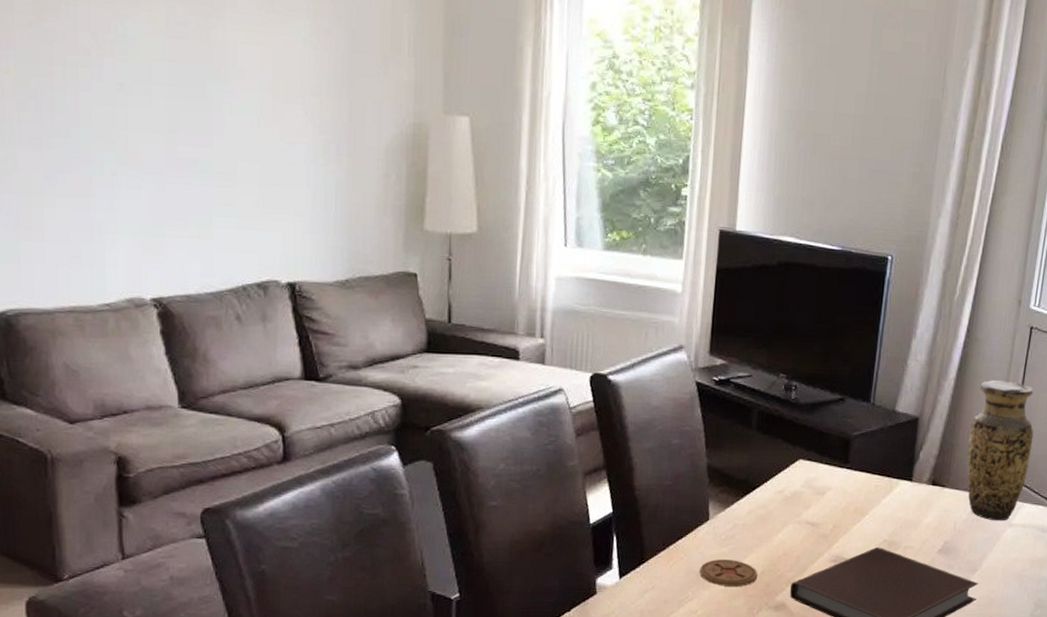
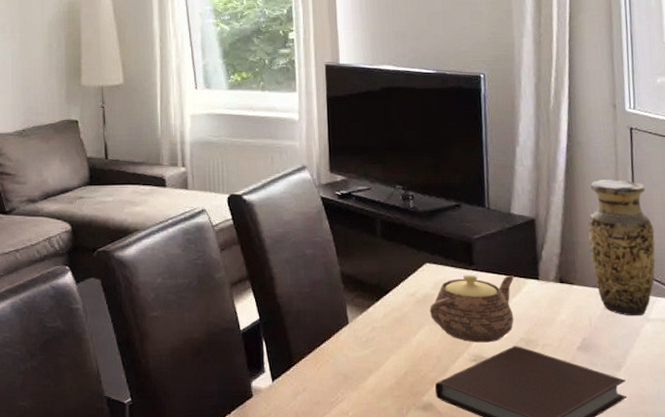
coaster: present [700,560,758,586] -> none [346,361,402,387]
teapot: none [796,472,889,544] -> present [430,274,515,343]

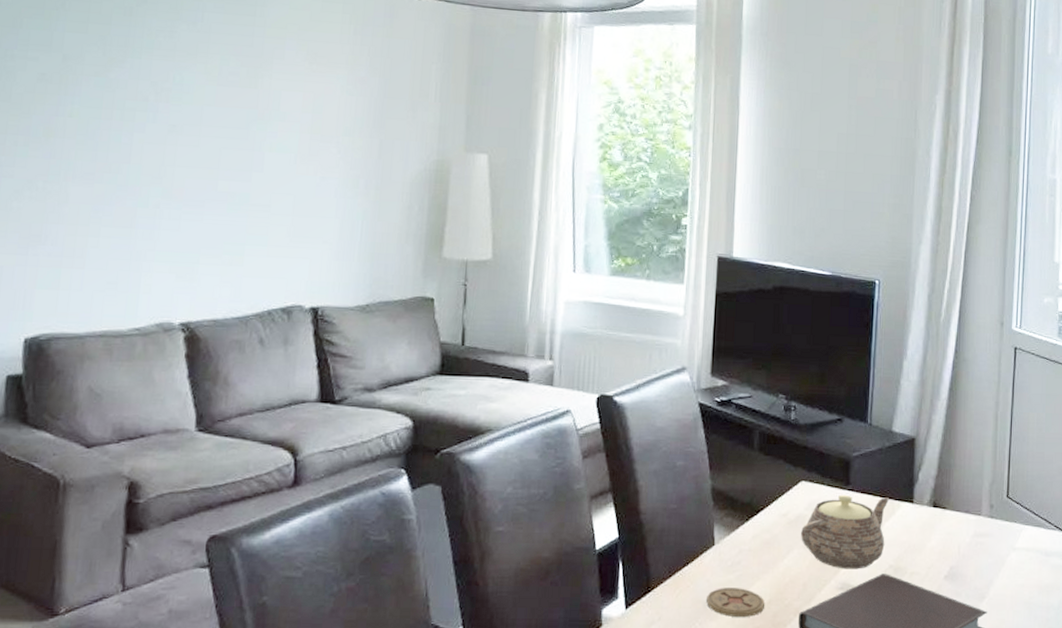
coaster: none [346,361,402,387] -> present [706,588,765,617]
vase: present [588,179,655,316] -> none [965,400,1028,545]

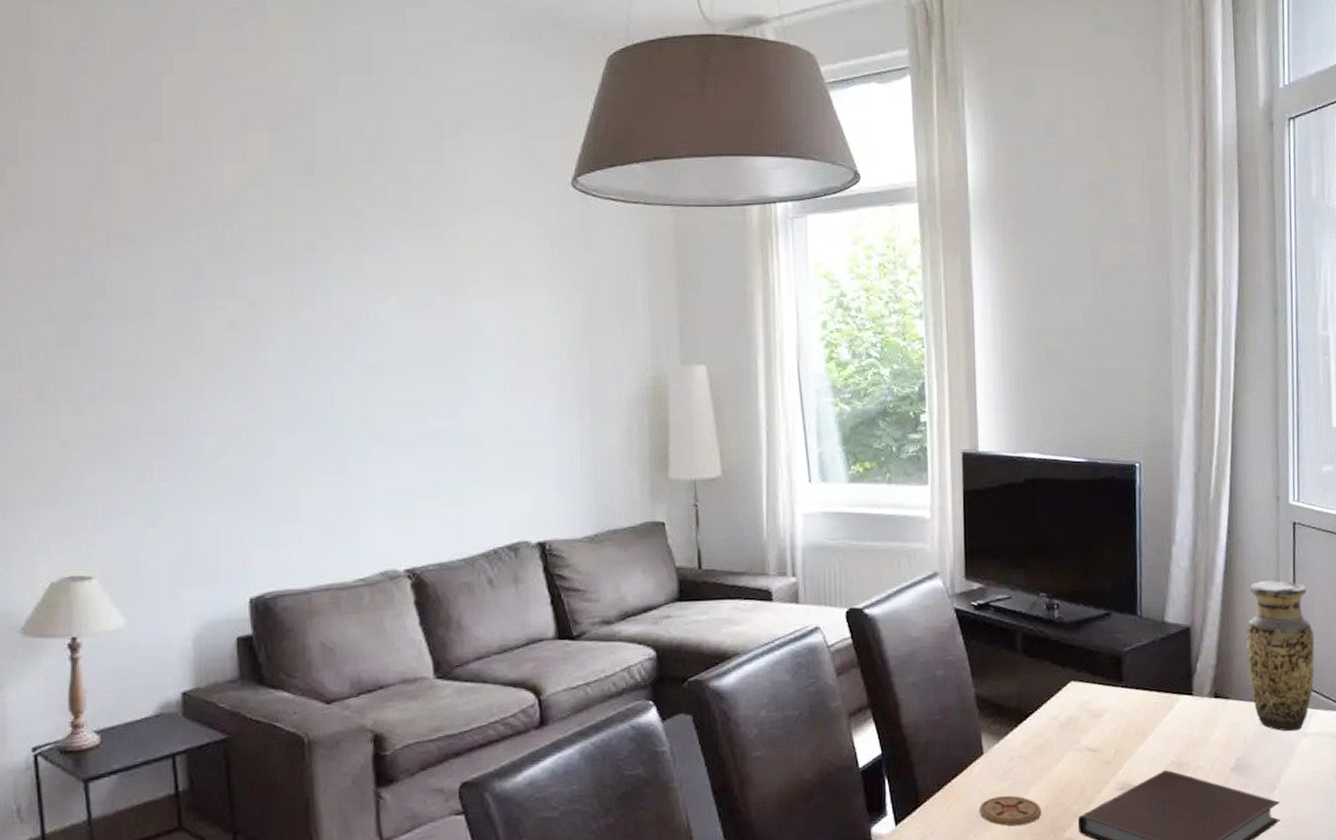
teapot: present [801,494,890,569] -> none [1074,691,1167,769]
vase: none [965,400,1028,545] -> present [1245,580,1315,732]

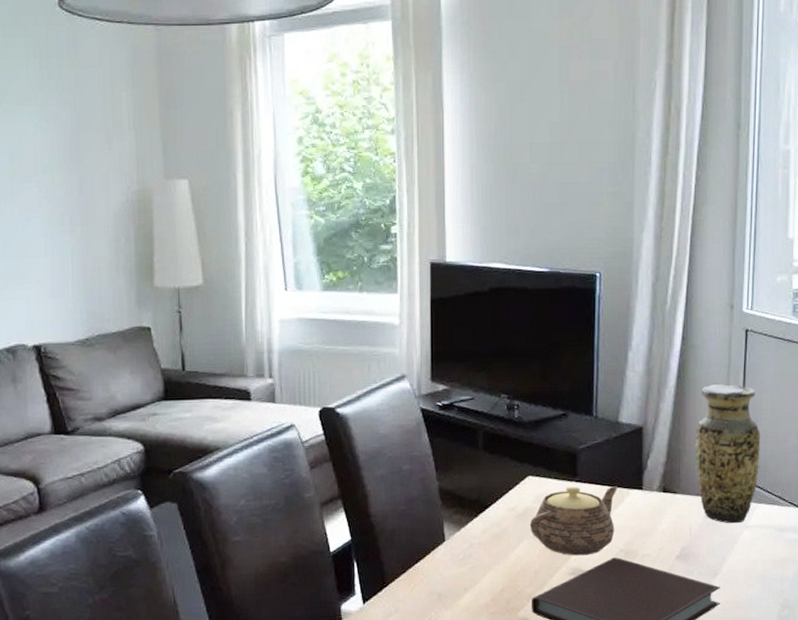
coaster: present [979,796,1042,826] -> none [441,578,498,605]
teapot: none [1074,691,1167,769] -> present [530,485,619,556]

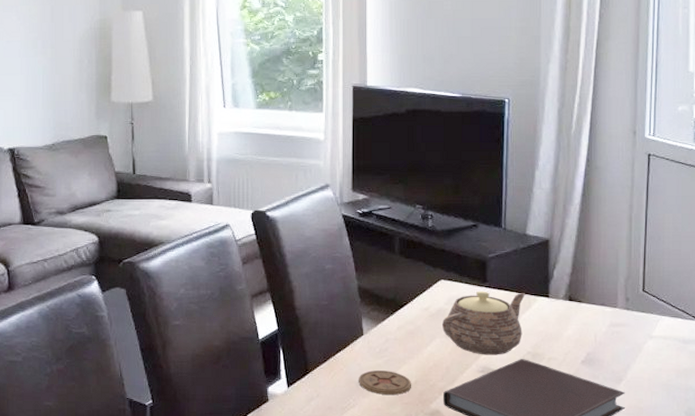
coaster: none [441,578,498,605] -> present [359,370,412,395]
vase: present [695,384,761,524] -> none [599,203,664,334]

